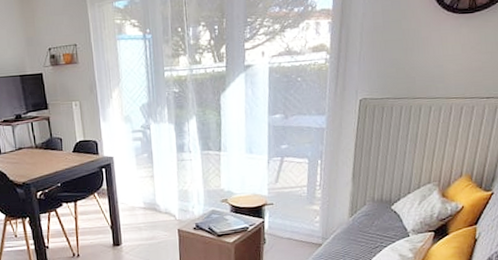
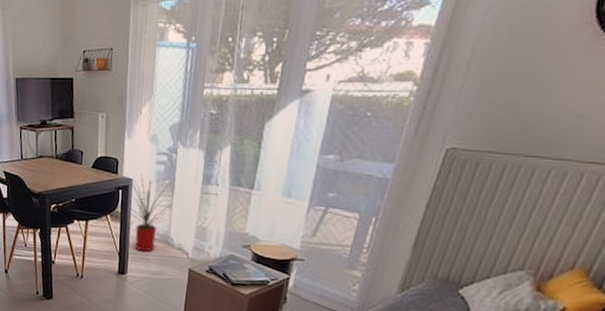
house plant: none [112,151,153,222] -> present [129,174,172,252]

